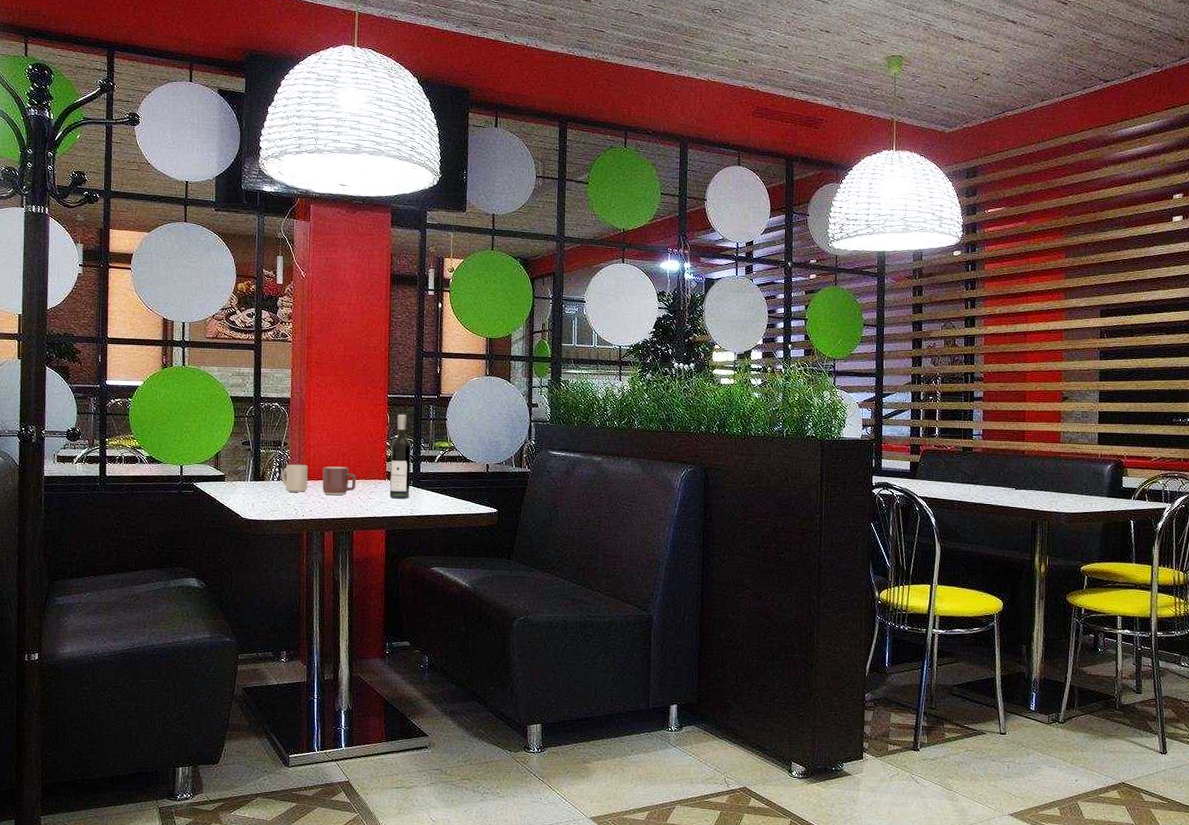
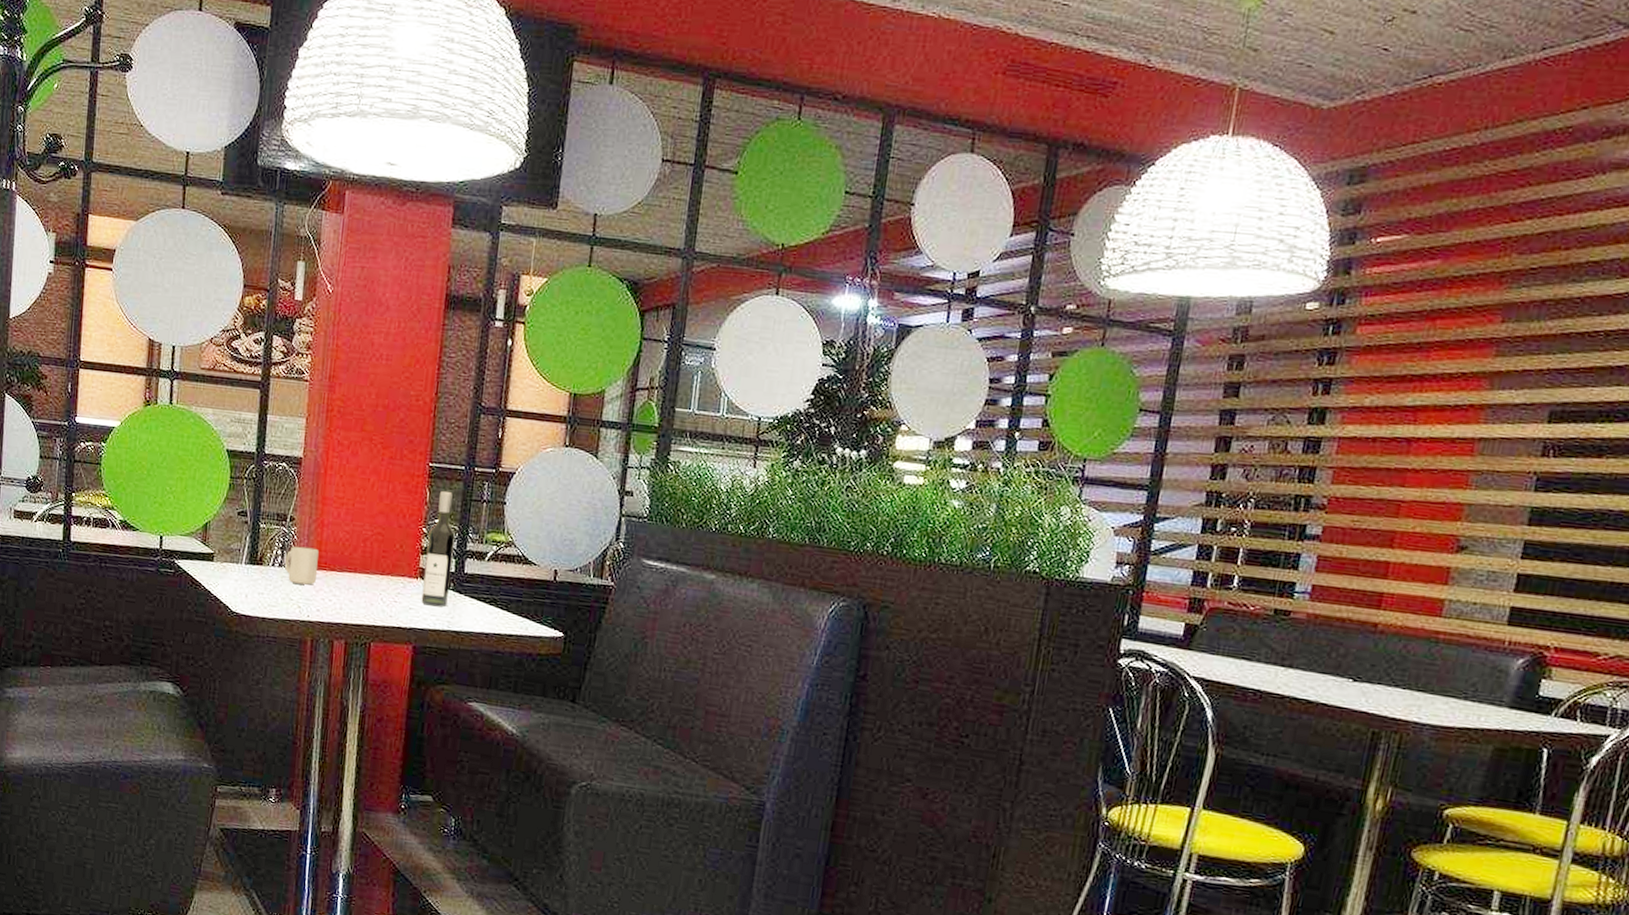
mug: present [322,466,357,496] -> none [335,553,380,594]

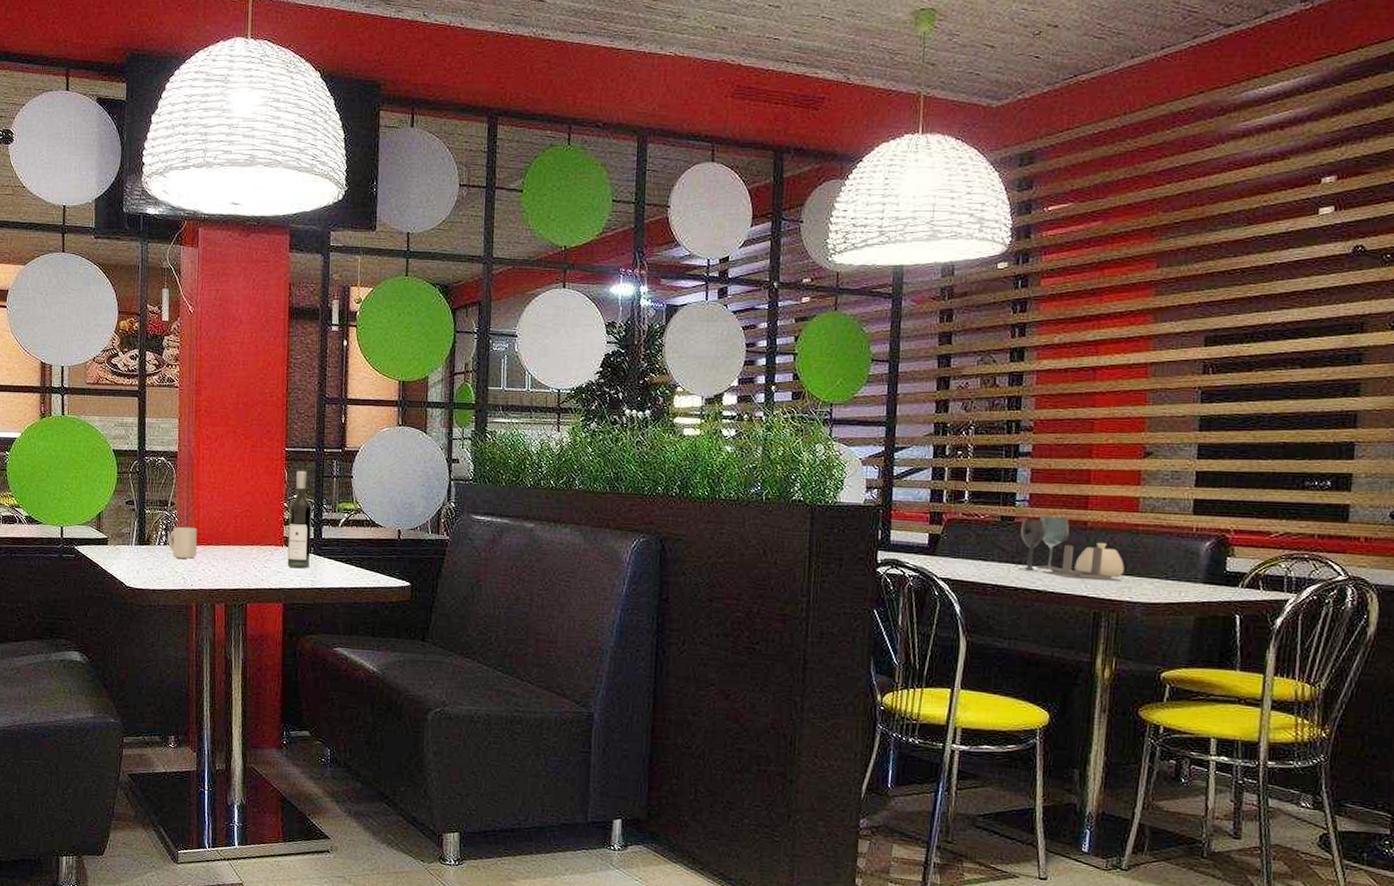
wine glass: none [1287,615,1327,679] -> present [1018,519,1046,572]
wine glass: none [1308,613,1356,680] -> present [1035,516,1070,571]
napkin holder: none [1316,649,1411,698] -> present [1042,544,1122,582]
sugar bowl: none [1355,649,1417,693] -> present [1074,542,1125,578]

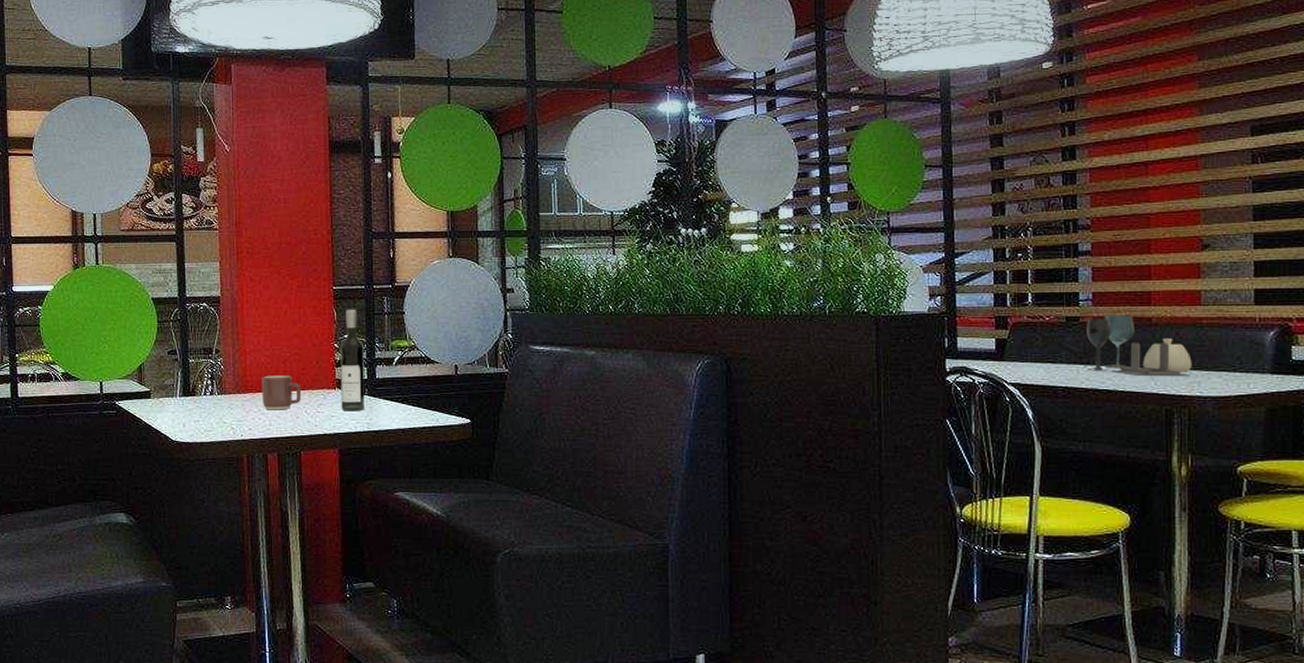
cup: present [169,526,197,559] -> none [216,374,245,408]
mug: none [212,529,251,563] -> present [261,375,302,410]

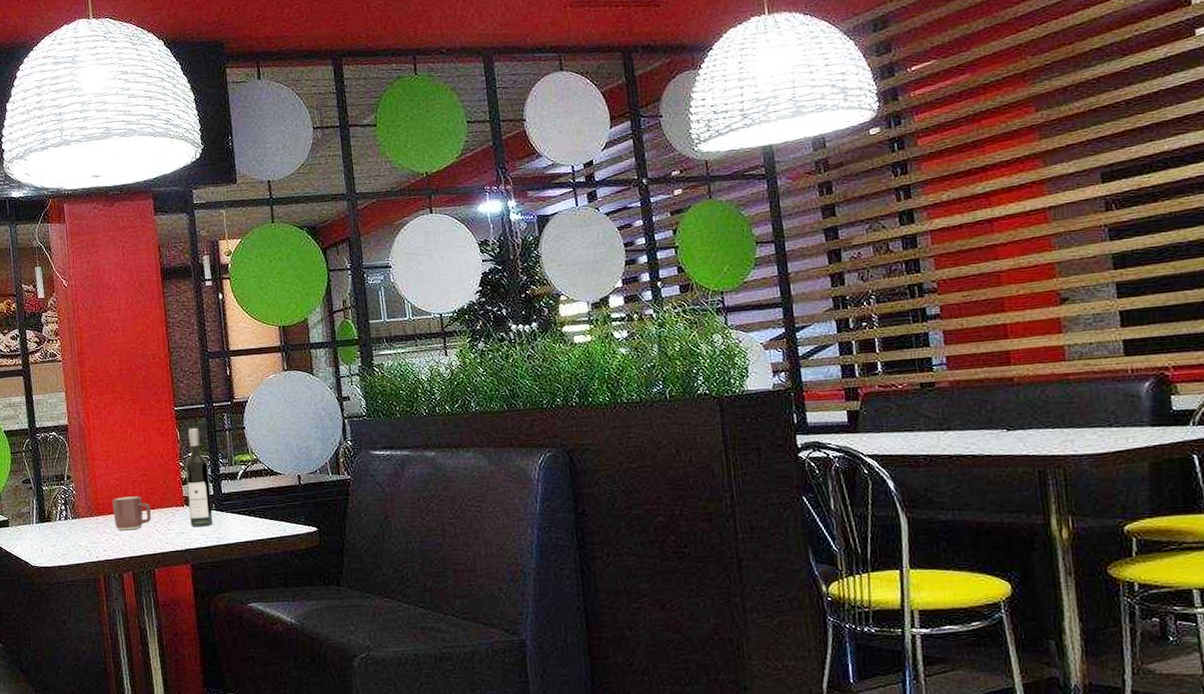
wine glass: present [1087,319,1111,372] -> none [943,382,973,438]
wine glass: present [1104,315,1136,369] -> none [961,377,997,433]
napkin holder: present [1111,342,1190,377] -> none [974,402,1062,440]
sugar bowl: present [1143,337,1192,373] -> none [1008,396,1063,432]

